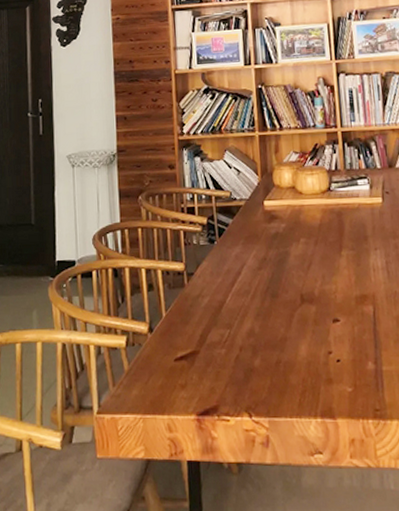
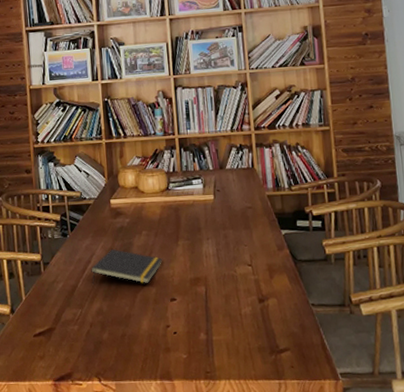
notepad: none [241,259,324,300] -> present [91,249,163,285]

